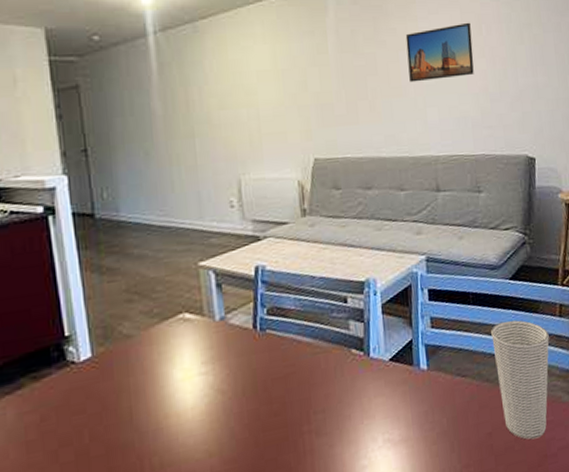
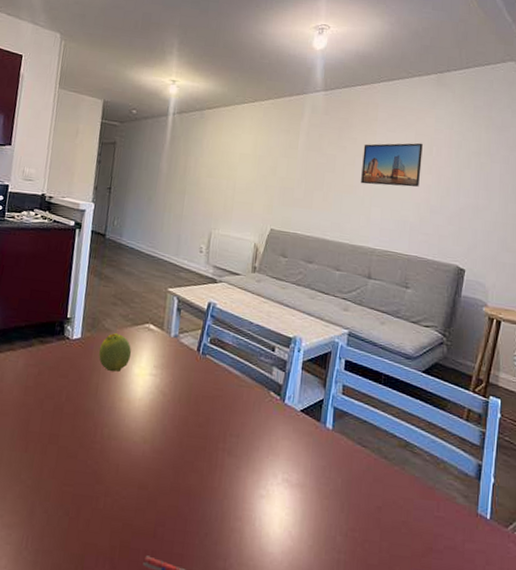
fruit: none [121,336,169,387] -> present [98,333,132,372]
cup: present [491,320,550,440] -> none [395,408,453,529]

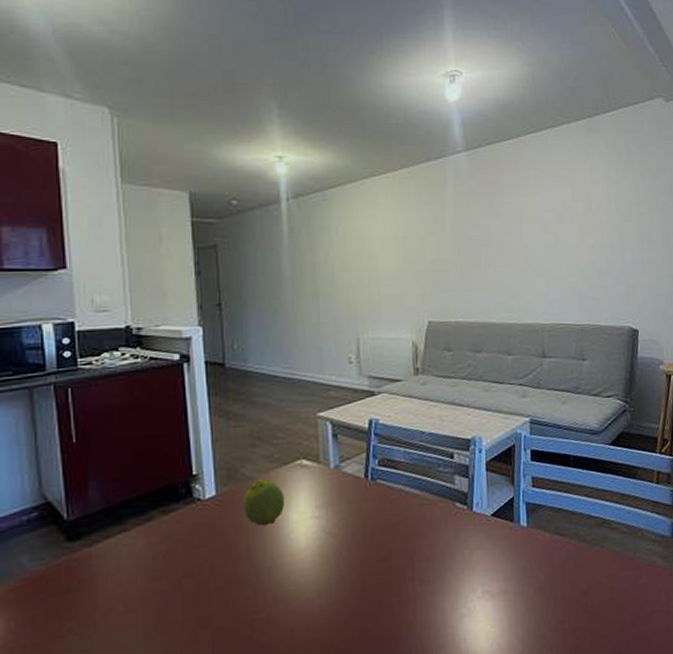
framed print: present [361,143,423,187] -> none [519,199,583,254]

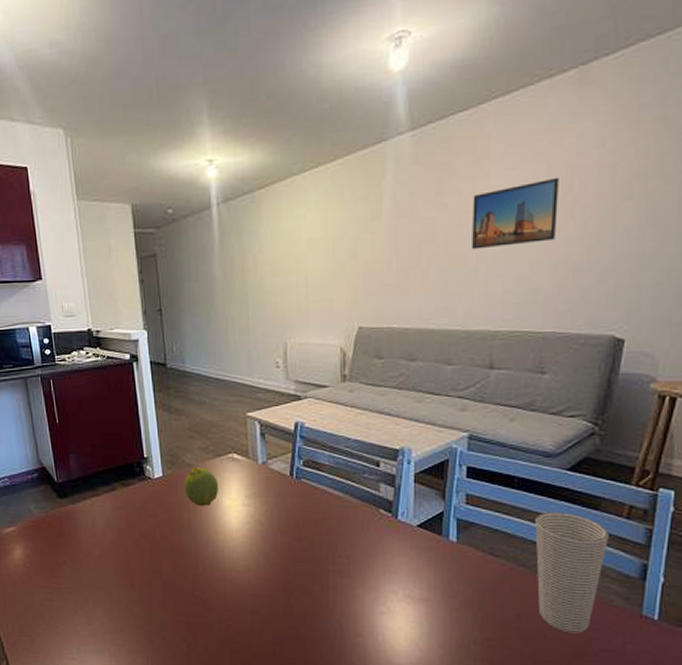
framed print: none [519,199,583,254] -> present [472,177,559,250]
cup: none [590,484,646,601] -> present [535,512,609,634]

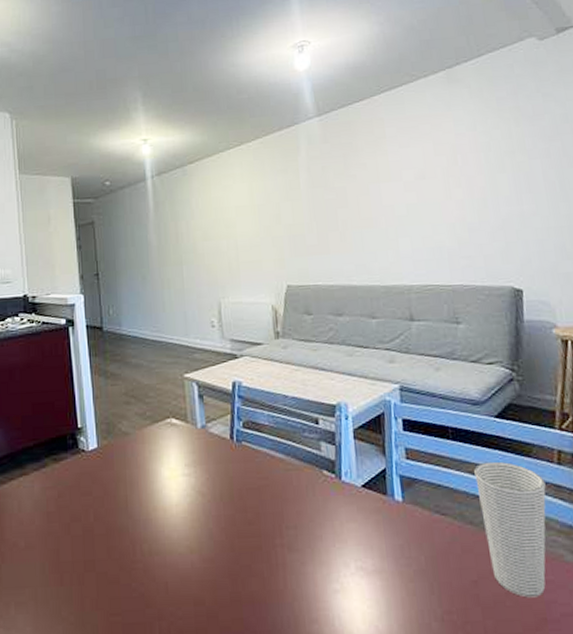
fruit: present [184,467,219,507] -> none [120,435,158,480]
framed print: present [472,177,559,250] -> none [376,153,449,214]

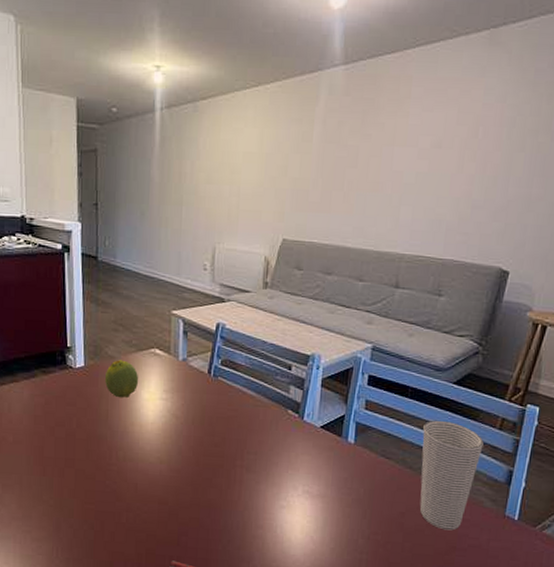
fruit: none [120,435,158,480] -> present [104,360,139,398]

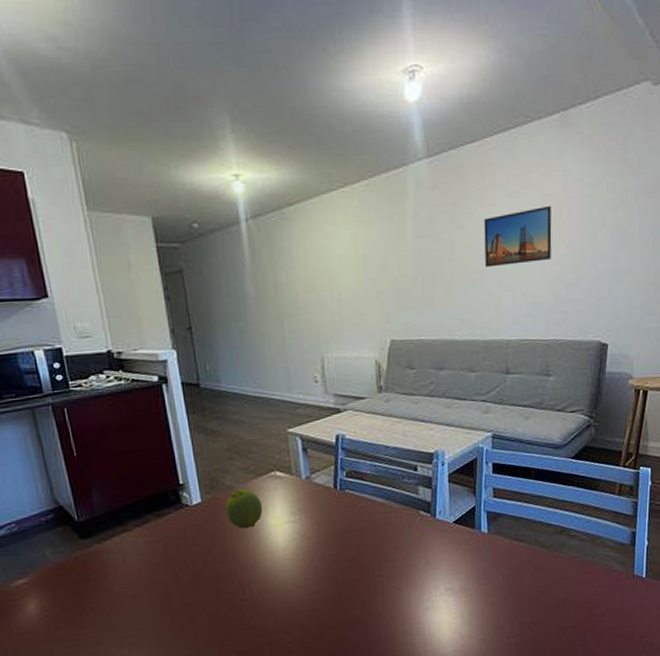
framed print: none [389,123,467,180] -> present [483,205,552,268]
cup: present [420,420,484,531] -> none [550,495,606,600]

